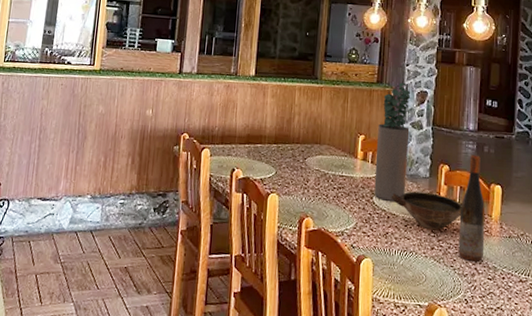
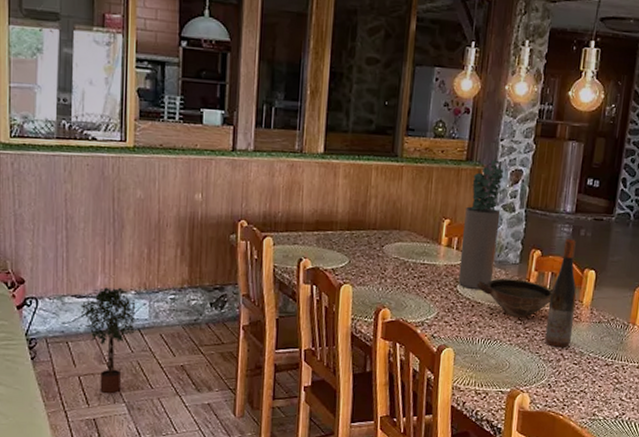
potted tree: none [43,191,93,292] -> present [80,287,140,393]

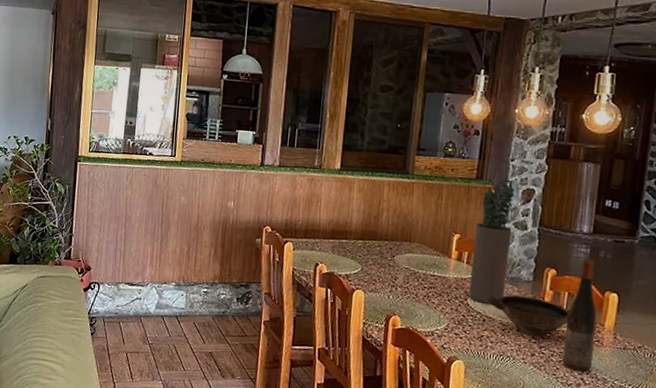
potted tree: present [80,287,140,393] -> none [131,278,178,371]

